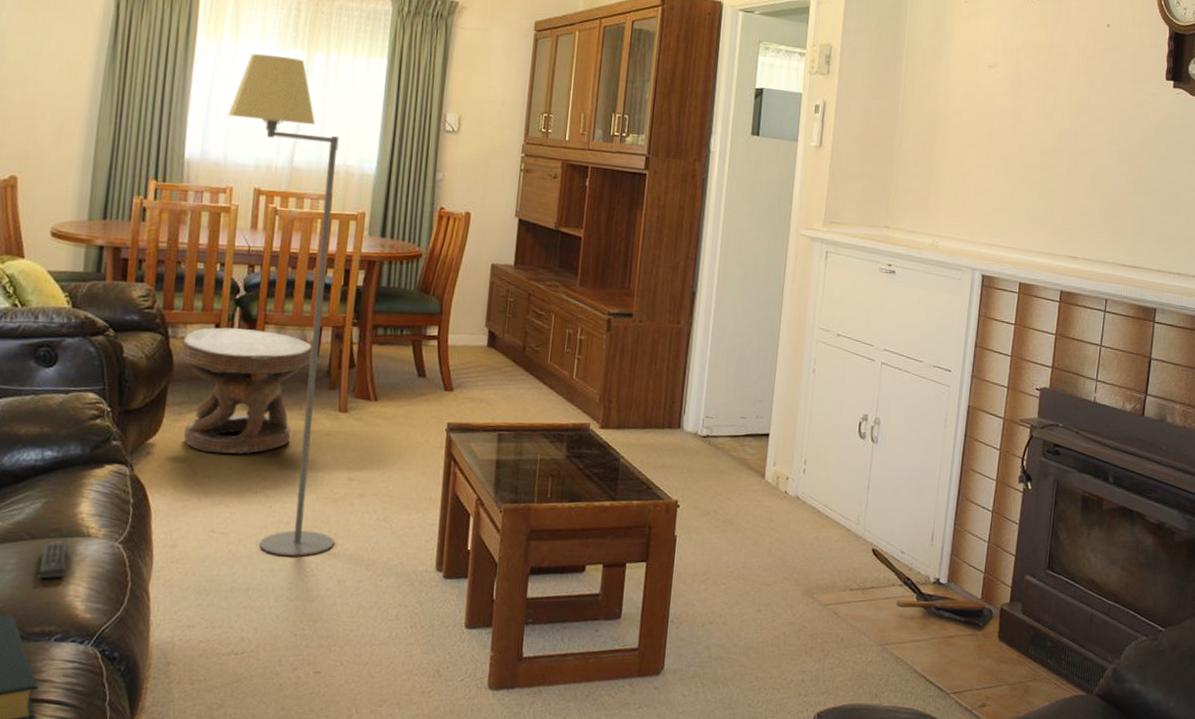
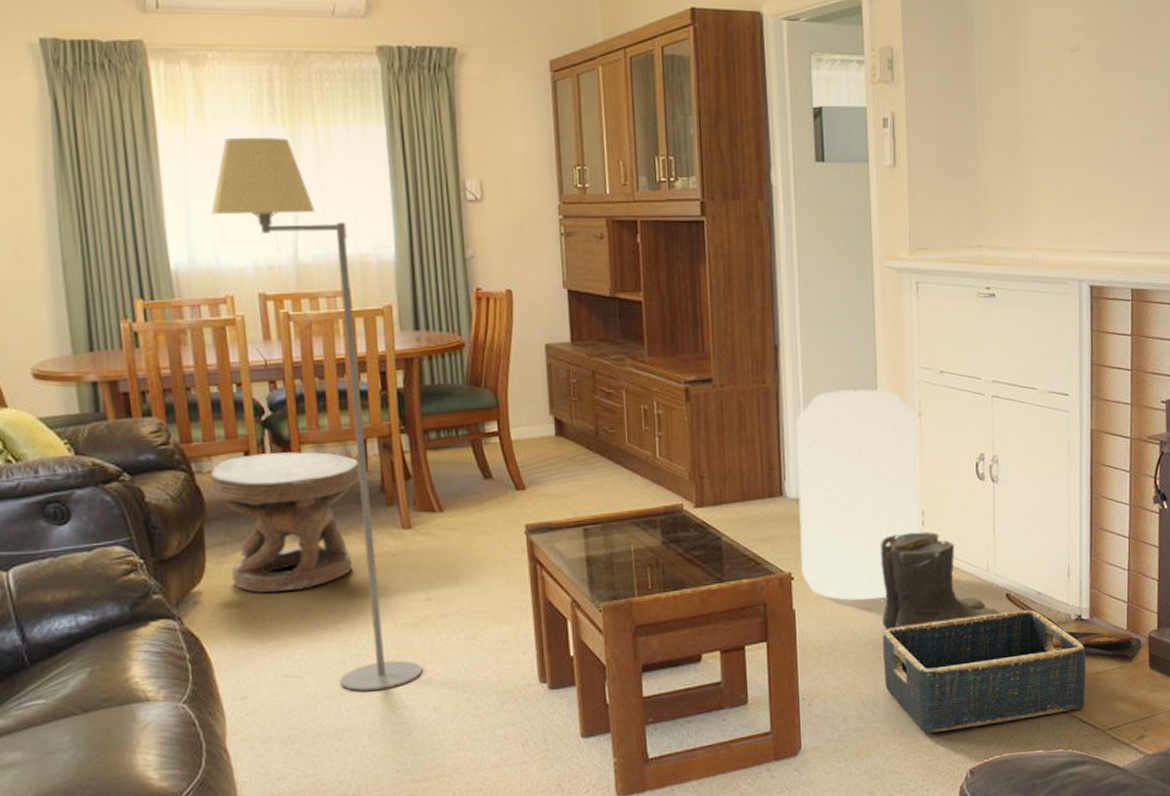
remote control: present [38,541,69,579] -> none [98,710,131,753]
air purifier: none [687,339,812,536] -> present [795,389,920,600]
basket: none [749,565,940,672] -> present [882,609,1086,734]
boots: none [754,478,865,573] -> present [880,531,1001,637]

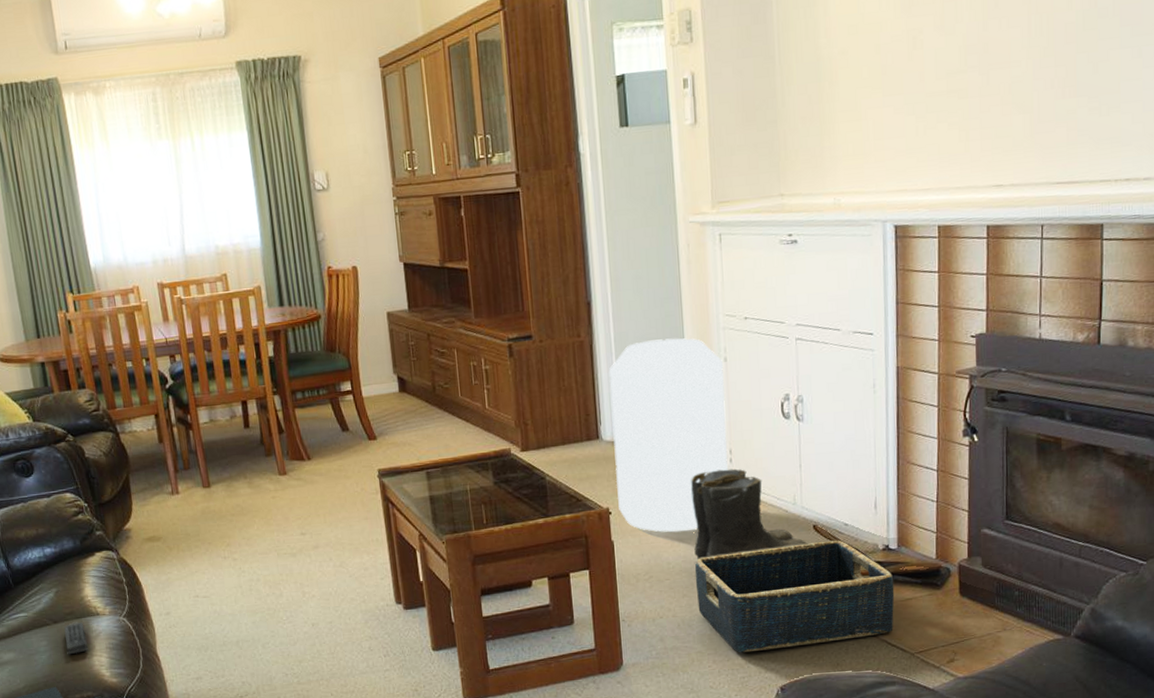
remote control: none [98,710,131,753] -> present [64,621,88,655]
carved stool: present [210,452,359,593] -> none [131,413,244,530]
floor lamp: present [211,137,423,691] -> none [117,149,302,609]

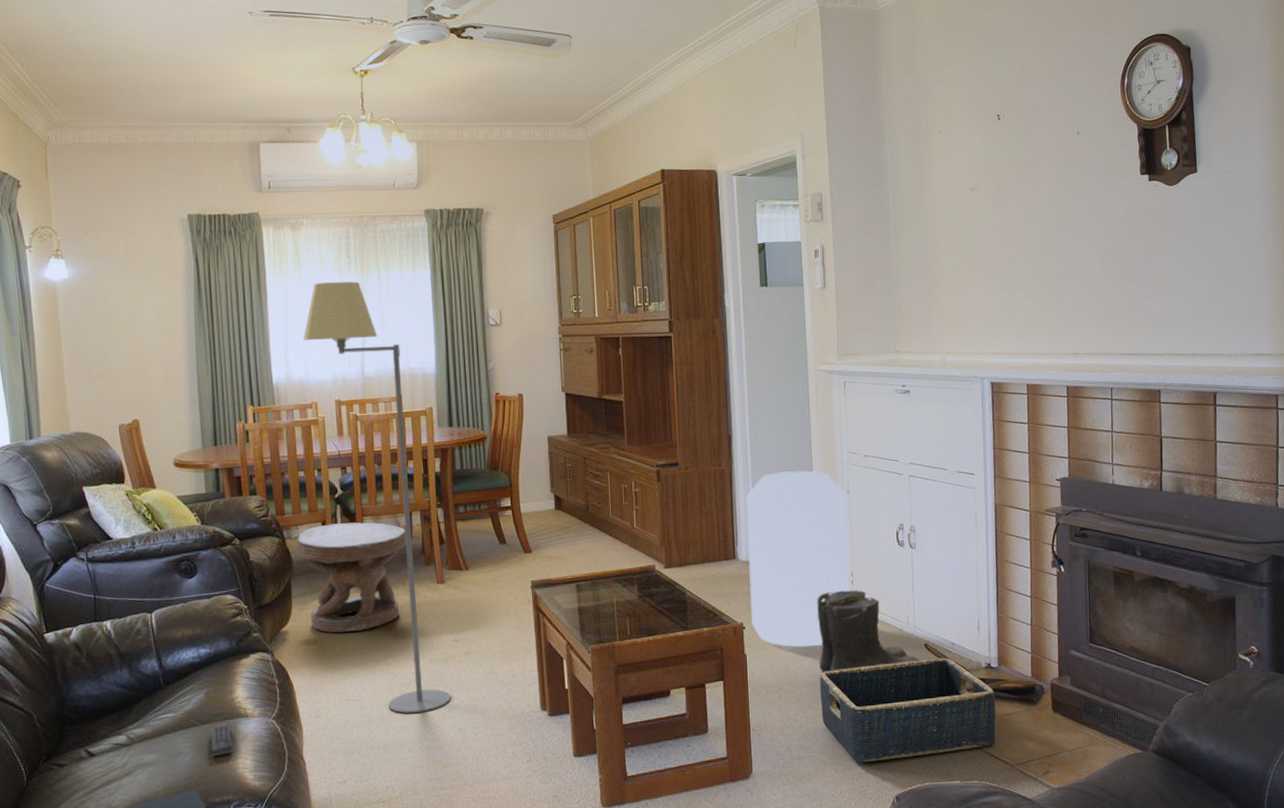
floor lamp: none [117,149,302,609] -> present [303,281,451,713]
carved stool: none [131,413,244,530] -> present [297,522,406,633]

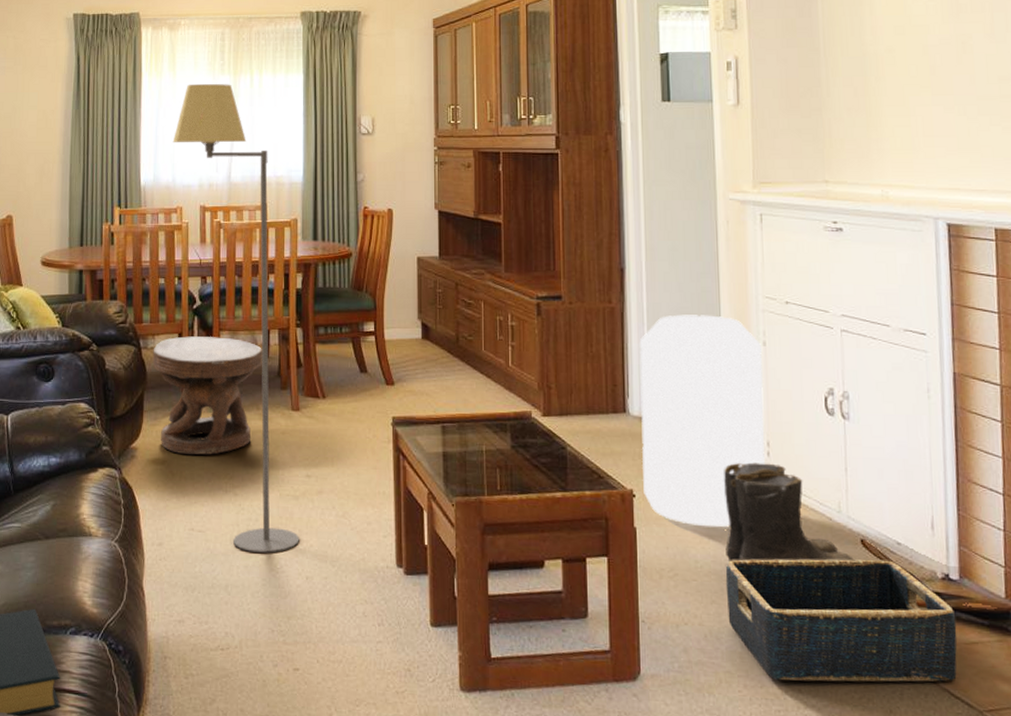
remote control: present [211,723,234,757] -> none [53,540,75,576]

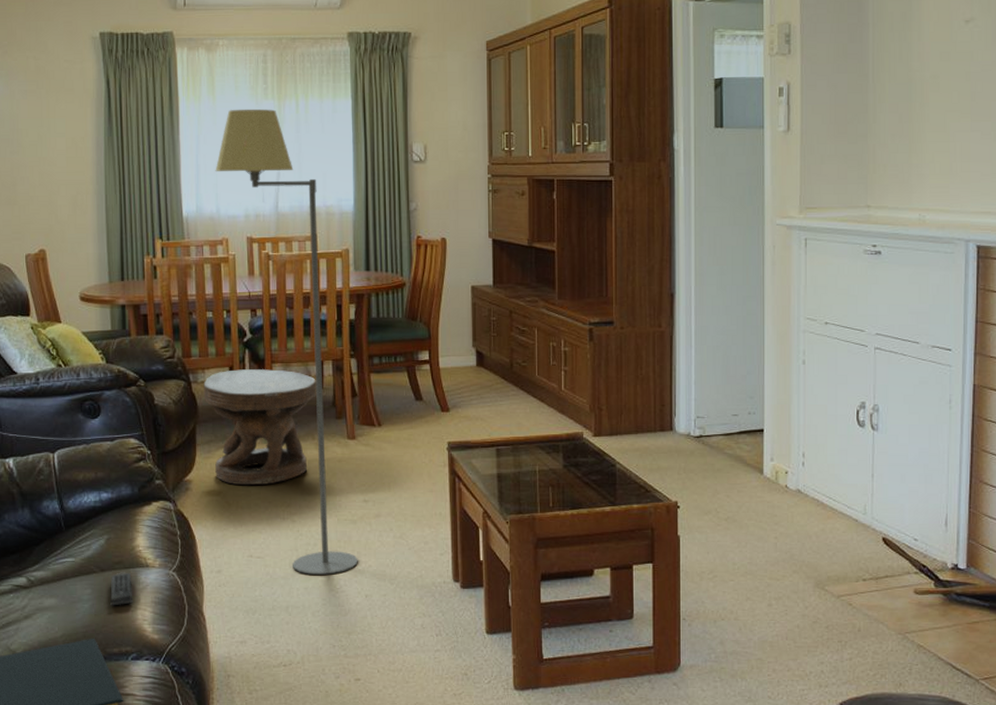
remote control: none [53,540,75,576] -> present [110,572,133,606]
air purifier: present [639,314,765,527] -> none [687,336,802,533]
boots: present [723,462,855,568] -> none [761,472,877,568]
basket: present [725,559,957,683] -> none [760,554,961,664]

